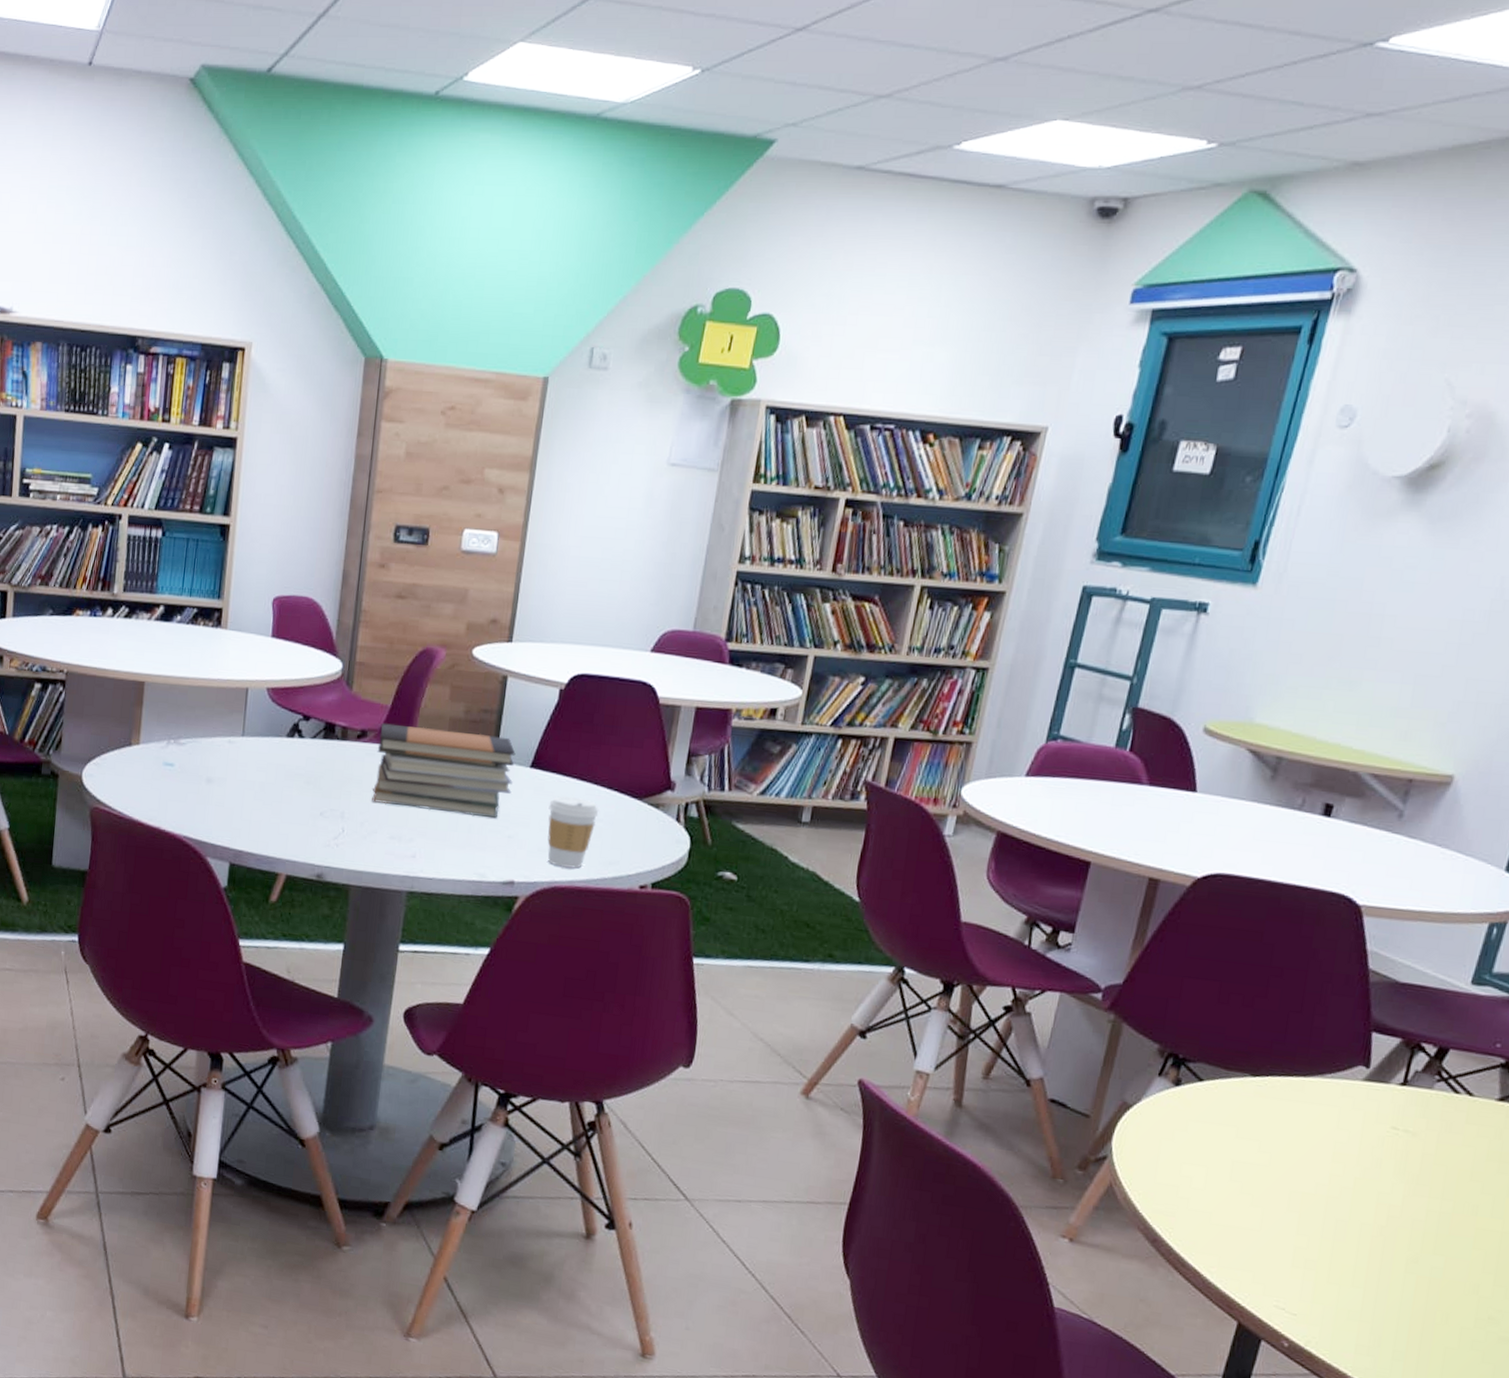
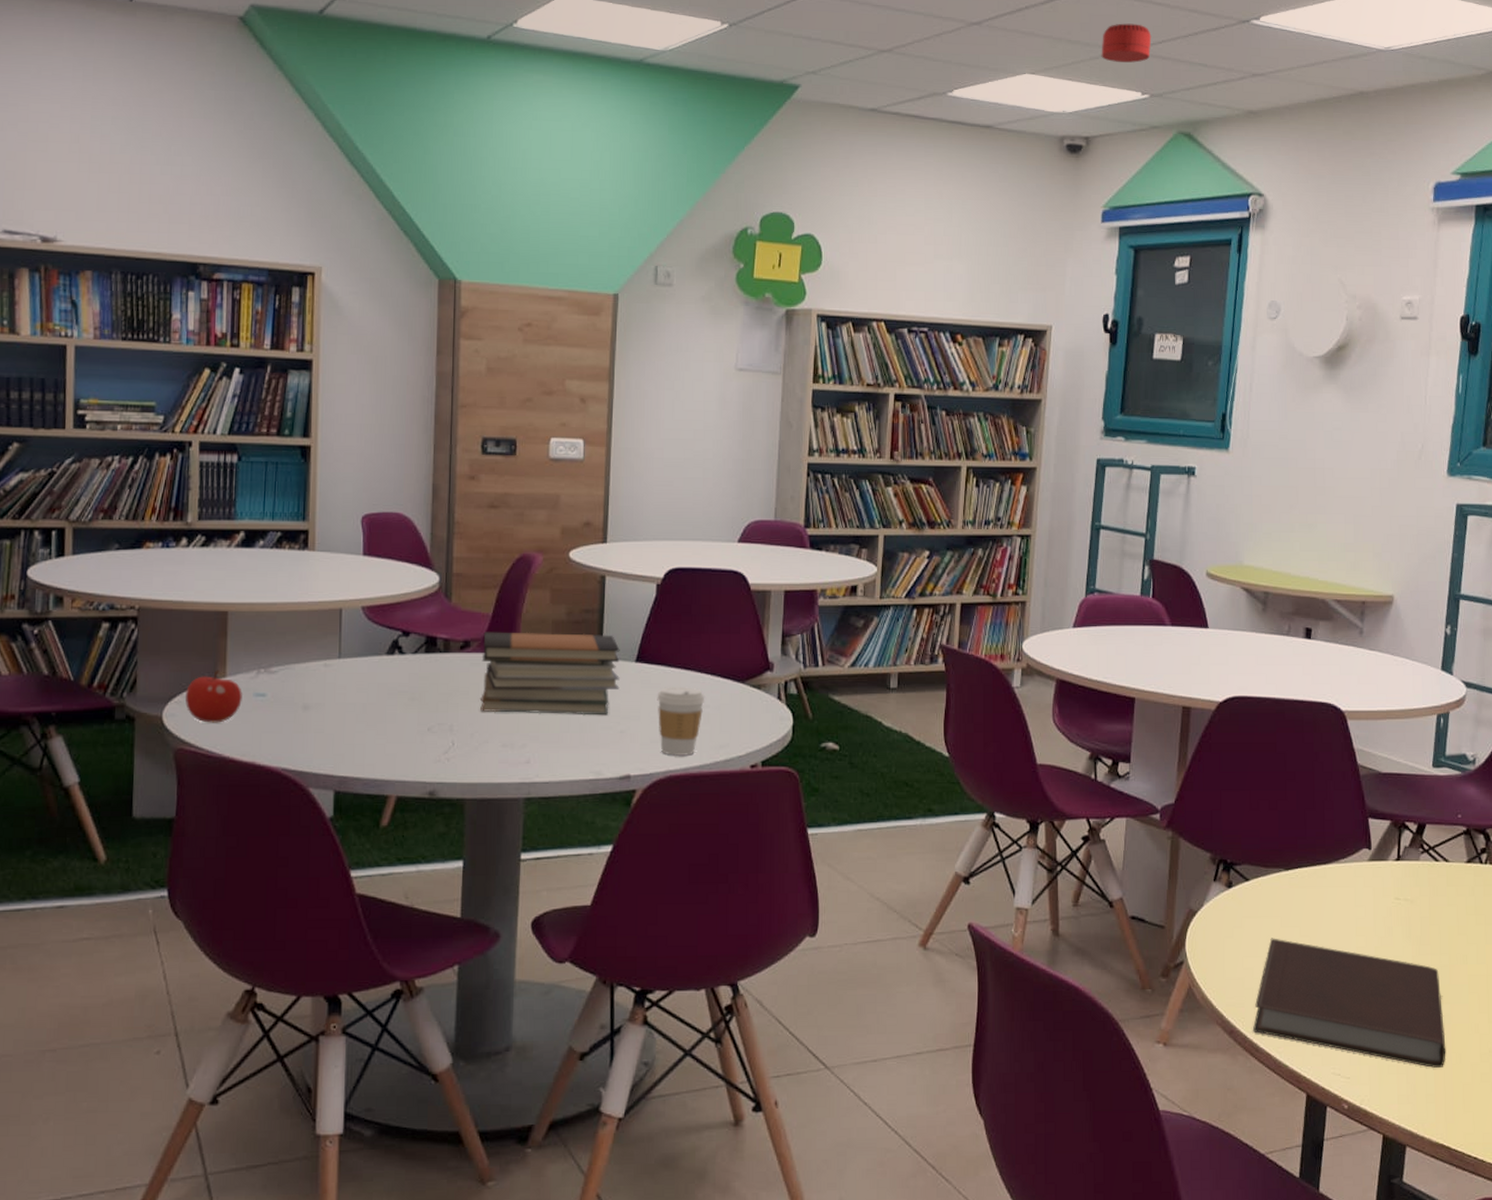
fruit: none [102,736,153,787] -> present [184,670,242,723]
smoke detector: none [1159,52,1232,103] -> present [1101,23,1152,63]
notebook: none [1181,1147,1436,1325] -> present [1252,938,1446,1068]

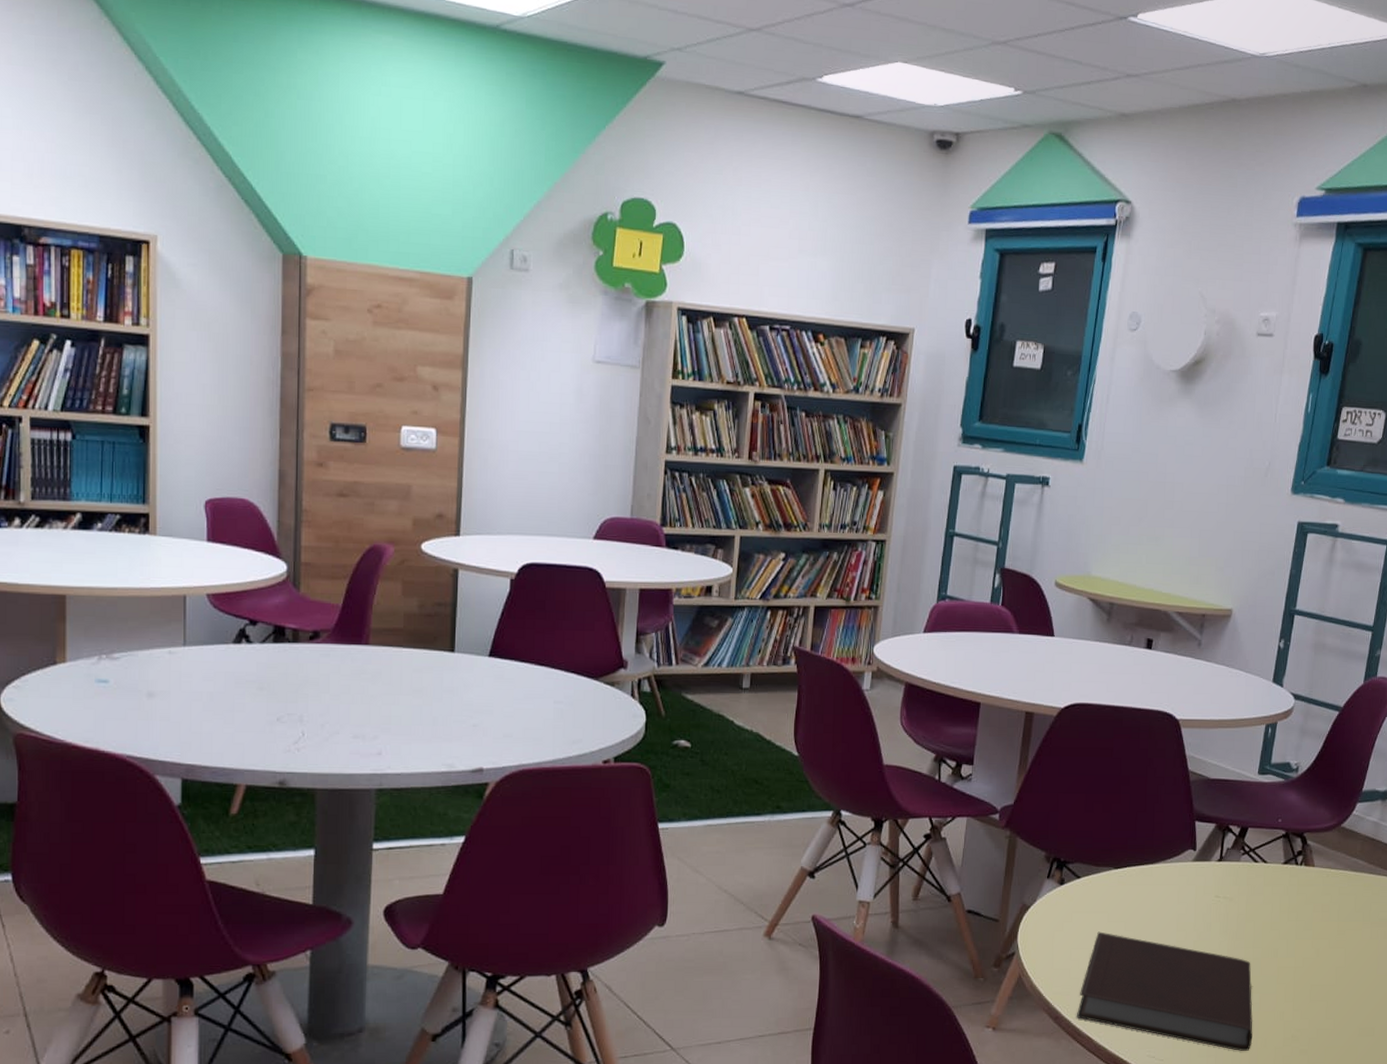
fruit: present [184,670,242,723] -> none [23,654,84,709]
book stack: present [480,632,620,716] -> none [331,622,473,709]
coffee cup: present [657,687,705,757] -> none [510,682,559,751]
smoke detector: present [1101,23,1152,63] -> none [975,13,1028,56]

